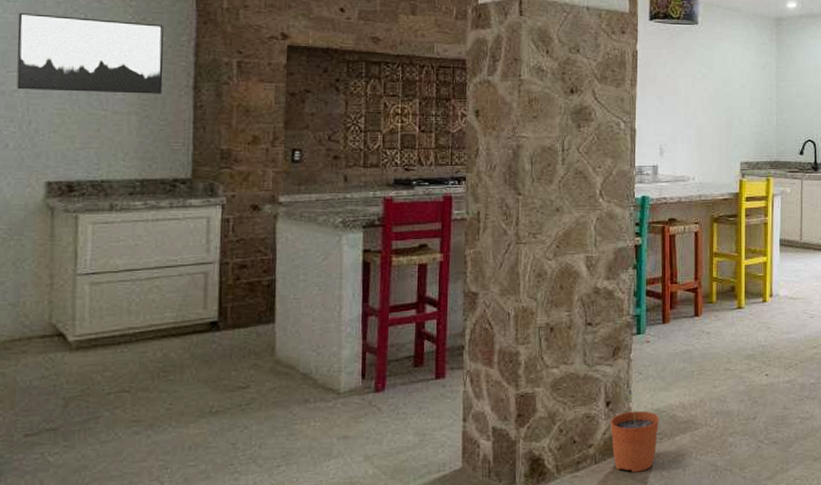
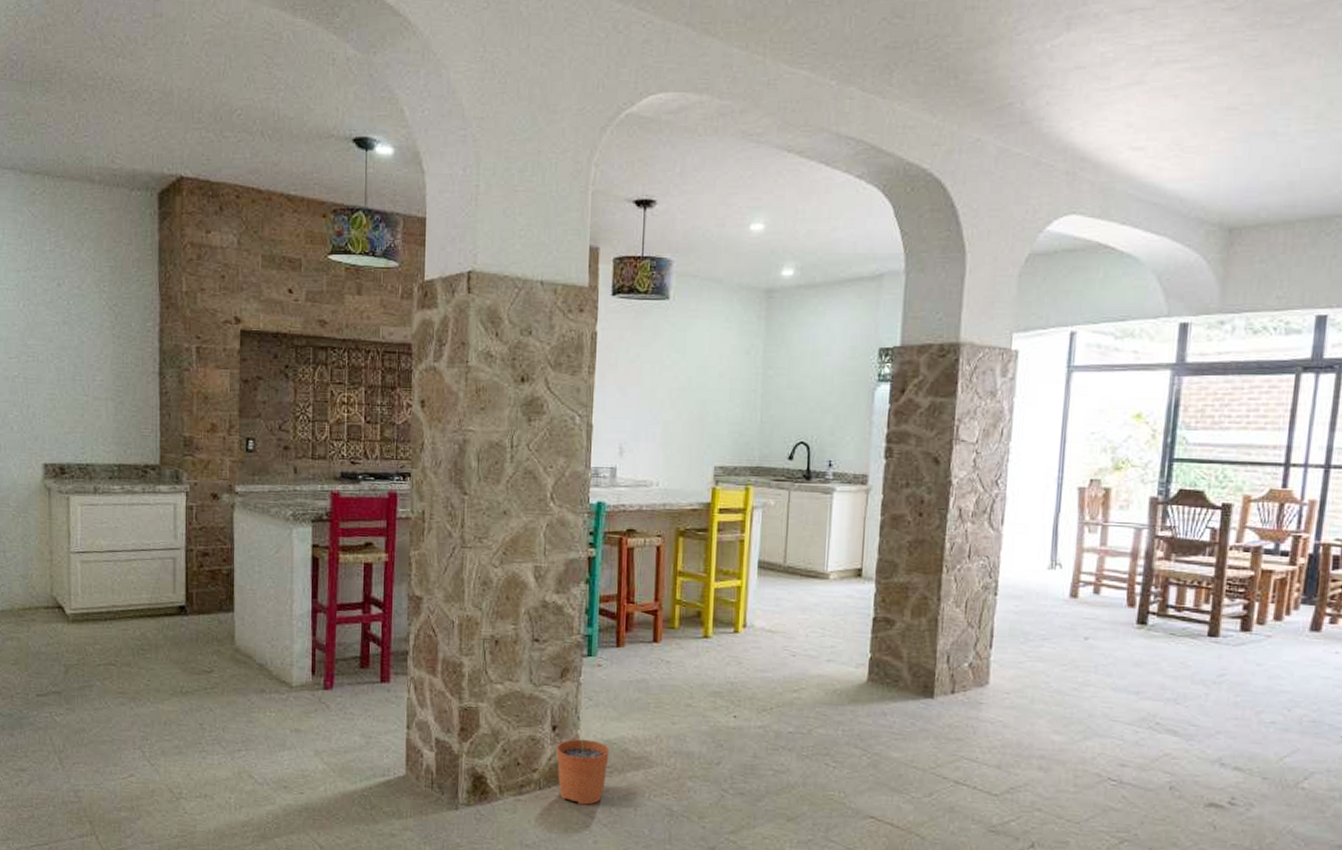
wall art: present [16,13,164,94] -> none [15,301,133,380]

